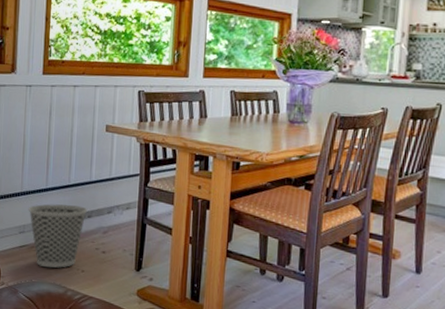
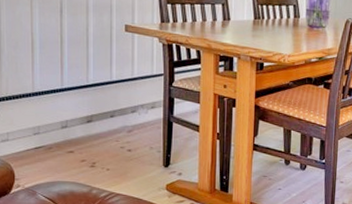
wastebasket: present [28,204,88,268] -> none [42,104,110,168]

